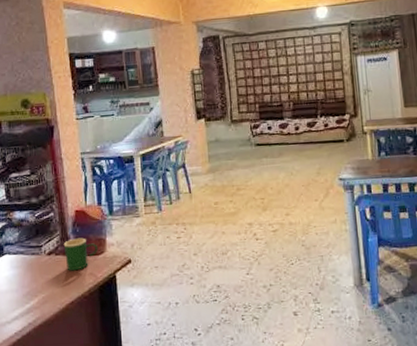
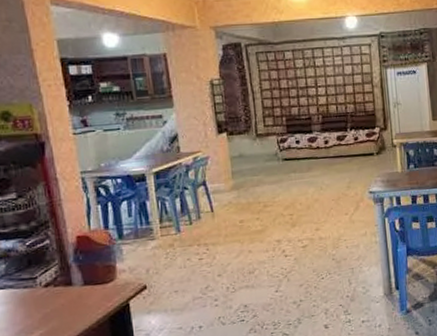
mug: present [63,237,98,271] -> none [63,265,106,303]

